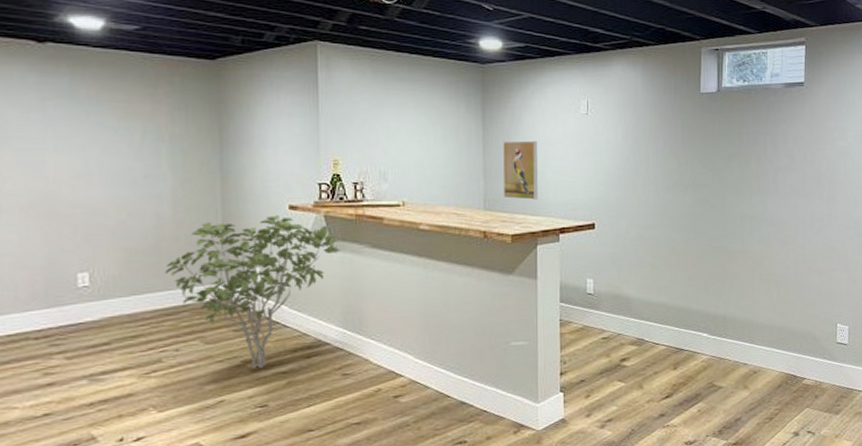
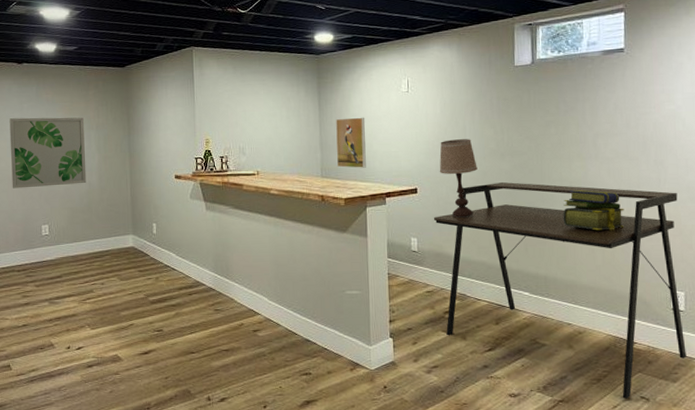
wall art: none [21,120,153,221] -> present [9,117,87,189]
shrub: present [165,215,341,369] -> none [94,183,212,302]
desk: none [611,217,848,435] -> present [433,182,687,399]
table lamp: none [619,169,660,256] -> present [439,139,478,218]
stack of books: none [742,226,799,267] -> present [563,190,624,231]

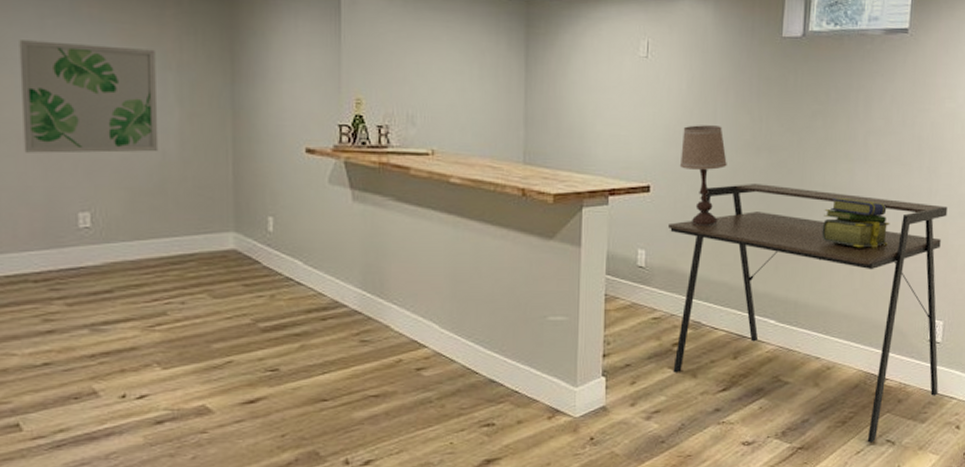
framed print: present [336,117,366,168] -> none [545,85,588,155]

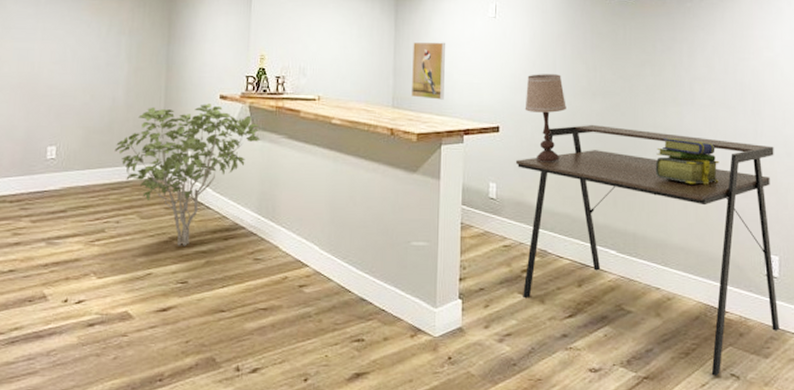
wall art: present [19,40,159,154] -> none [14,14,115,100]
shrub: none [171,159,362,329] -> present [114,104,261,246]
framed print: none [545,85,588,155] -> present [410,41,446,100]

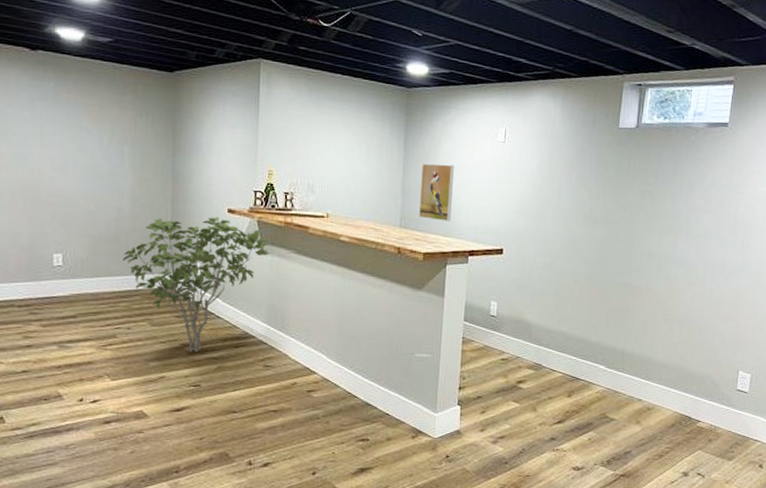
desk: present [515,125,779,376] -> none [516,250,758,475]
table lamp: present [524,74,566,162] -> none [528,199,568,284]
stack of books: present [655,138,719,185] -> none [647,265,707,309]

